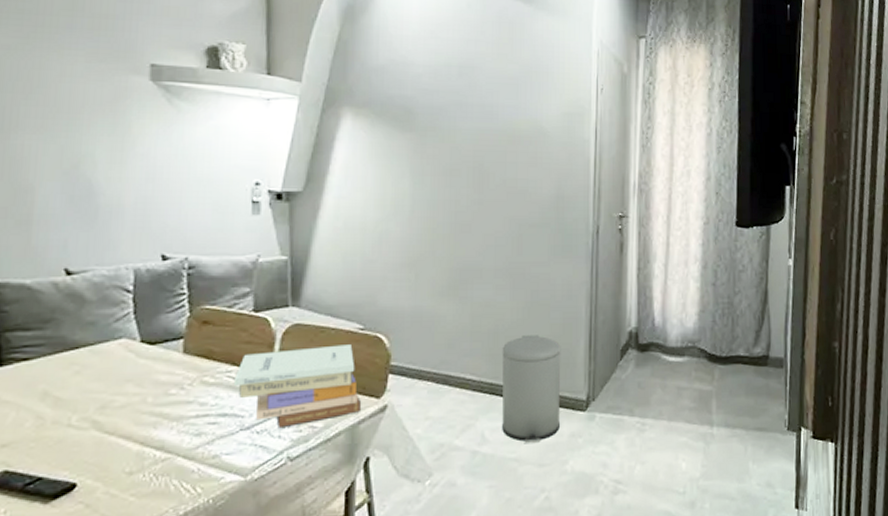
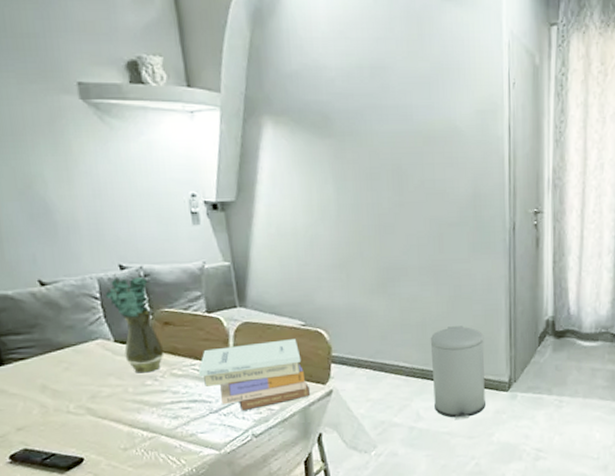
vase: none [139,264,198,380] -> present [105,273,164,373]

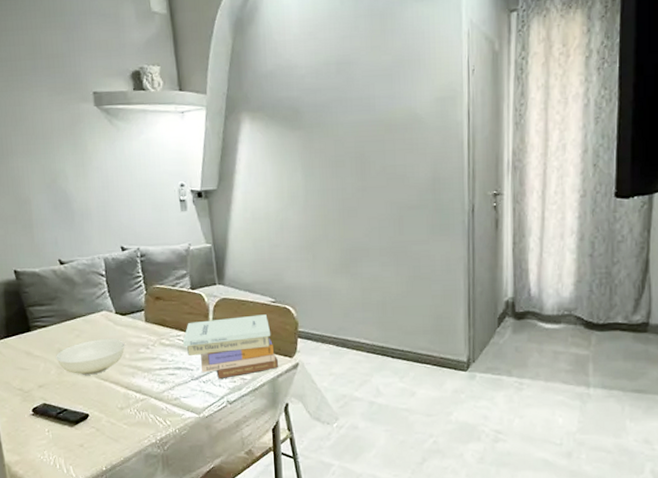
bowl: none [39,371,128,414] -> present [56,339,125,375]
vase: present [105,273,164,373] -> none [109,254,155,342]
pedal bin: present [430,326,485,419] -> none [390,305,444,396]

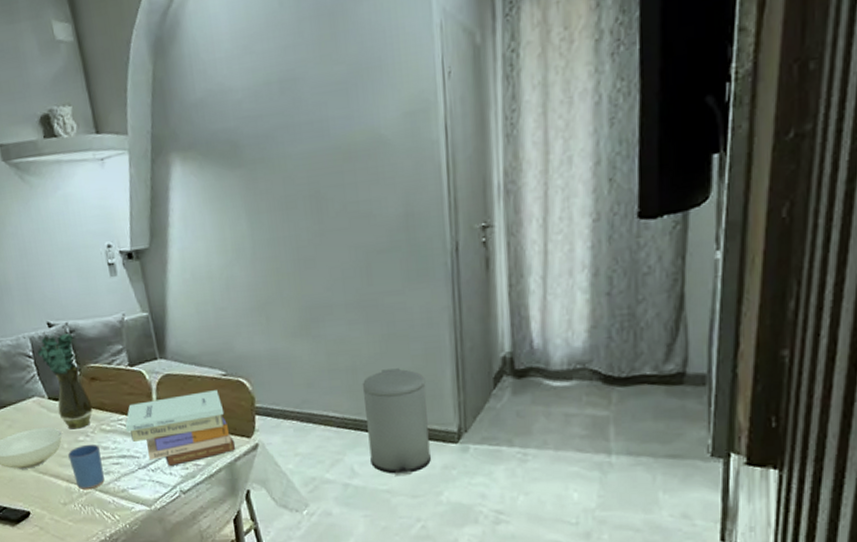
vase: none [109,254,155,342] -> present [37,330,93,430]
mug: none [129,355,160,396] -> present [68,444,105,489]
pedal bin: none [390,305,444,396] -> present [362,368,431,475]

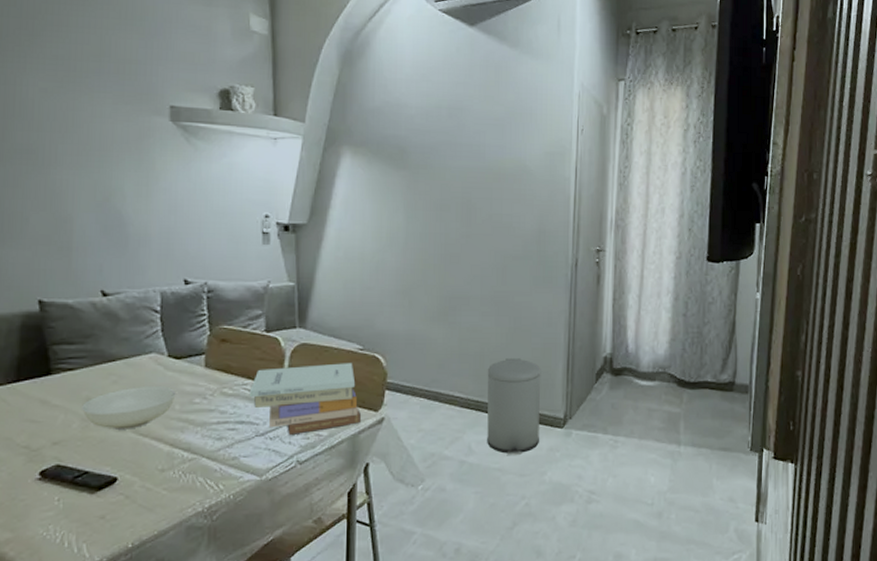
vase: present [37,330,93,430] -> none [165,287,217,390]
mug: present [68,444,105,489] -> none [178,407,216,455]

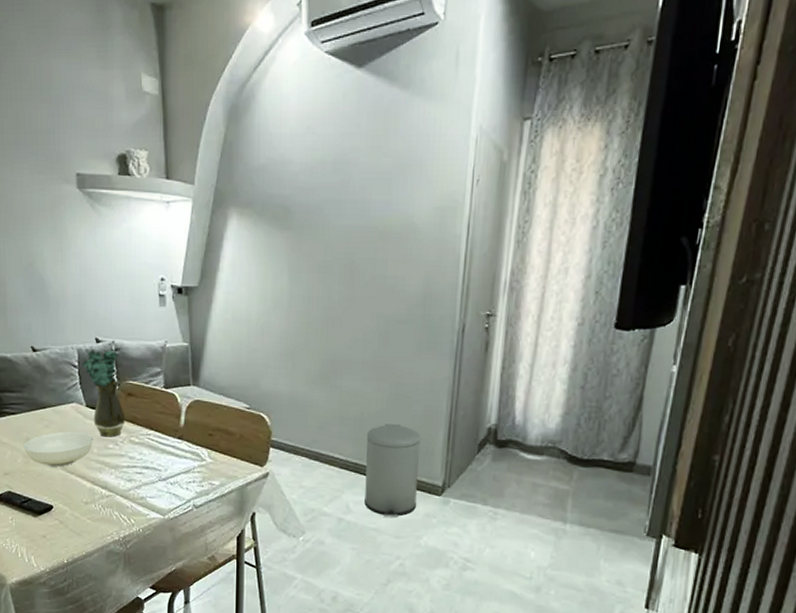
vase: none [165,287,217,390] -> present [82,345,126,437]
books: present [249,363,362,435] -> none [152,420,249,482]

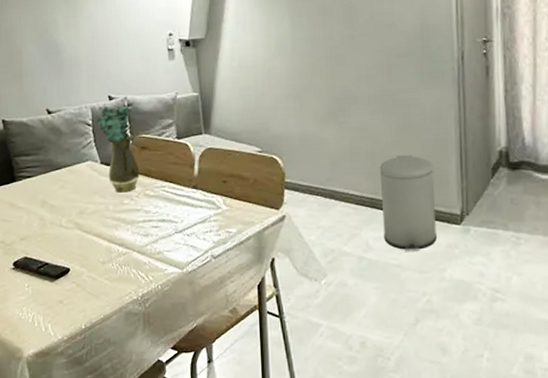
bowl: present [23,431,94,467] -> none [39,190,109,227]

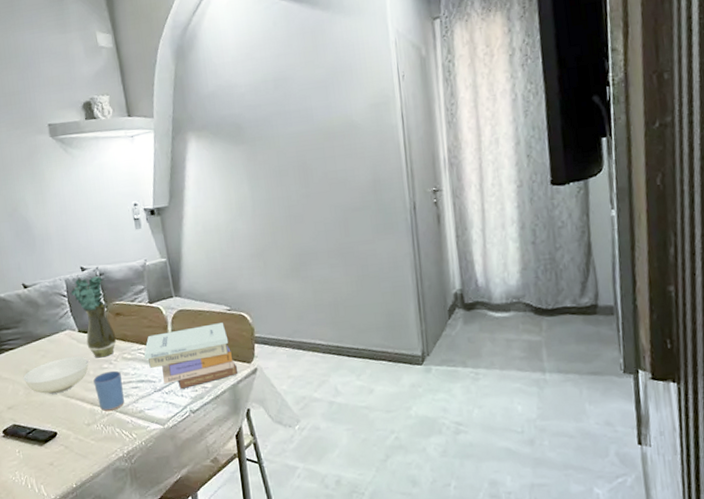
bowl: none [39,190,109,227] -> present [23,356,89,394]
mug: none [112,207,143,249] -> present [93,370,124,411]
books: none [167,165,265,231] -> present [143,323,239,389]
pedal bin: present [379,155,437,251] -> none [342,303,401,393]

